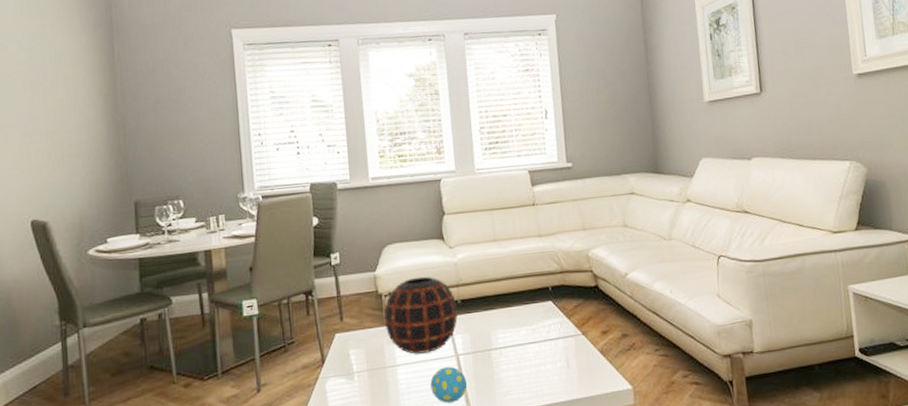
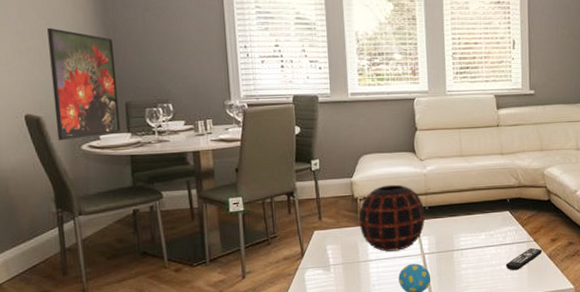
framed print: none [57,127,129,247] -> present [47,27,121,141]
remote control: none [551,343,593,371] -> present [505,248,543,271]

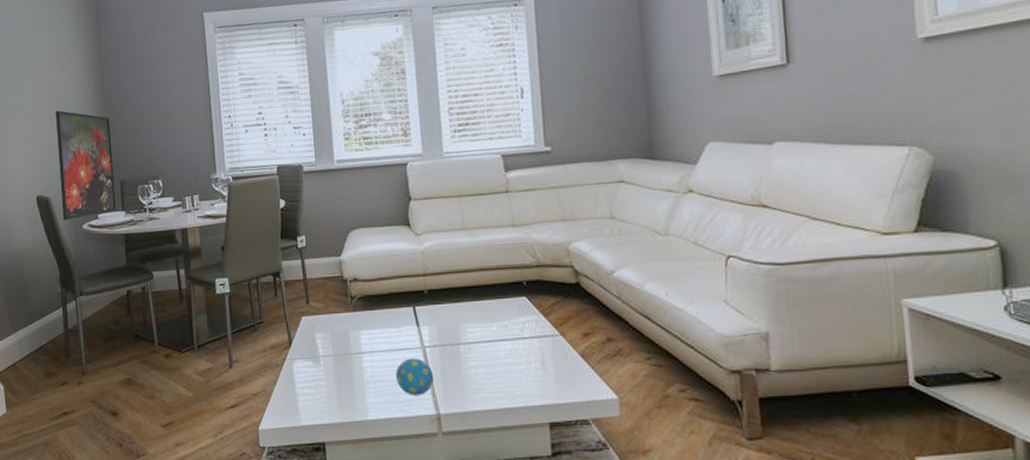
decorative vase: present [358,184,426,252] -> none [349,263,425,343]
remote control: present [505,248,543,271] -> none [525,344,573,373]

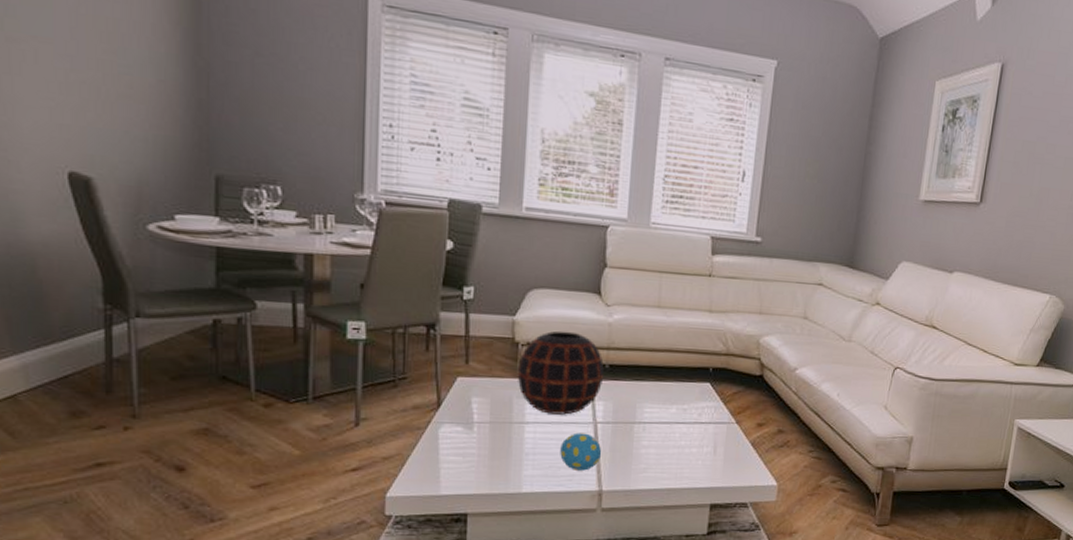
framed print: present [56,110,116,221] -> none [112,56,206,215]
decorative vase: none [349,263,425,343] -> present [517,330,605,415]

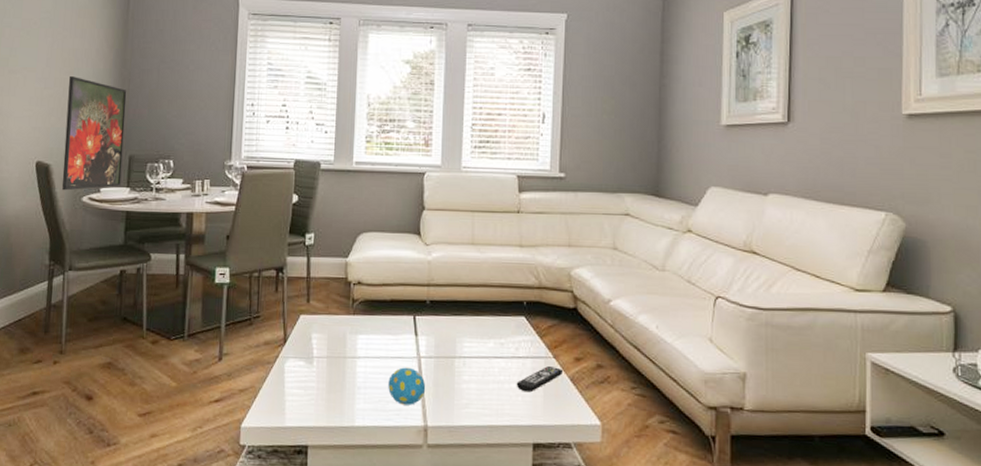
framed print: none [112,56,206,215] -> present [61,75,127,191]
decorative vase: present [517,330,605,415] -> none [350,270,426,350]
remote control: none [697,432,745,457] -> present [516,366,564,393]

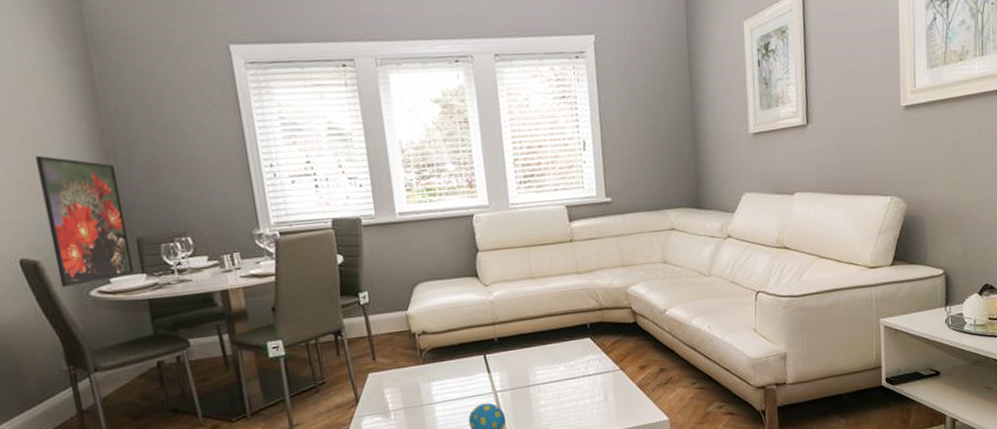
remote control: present [516,366,564,393] -> none [589,378,631,405]

